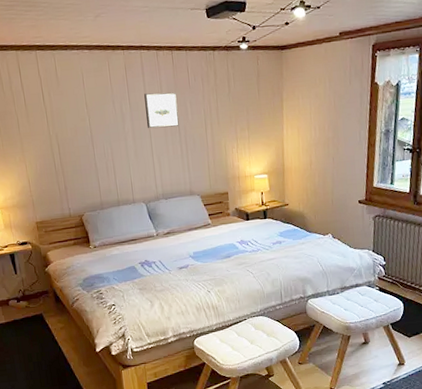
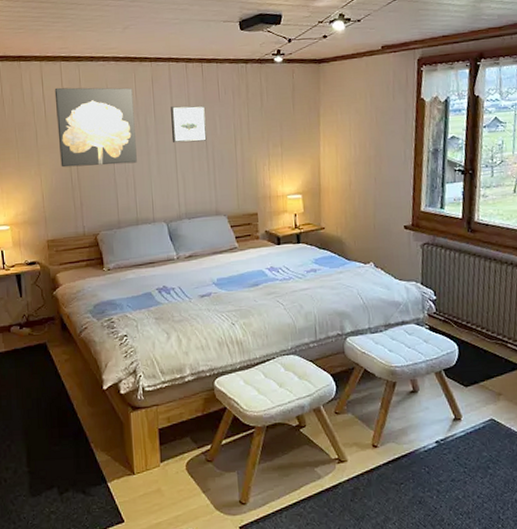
wall art: none [32,76,115,154] -> present [54,87,137,168]

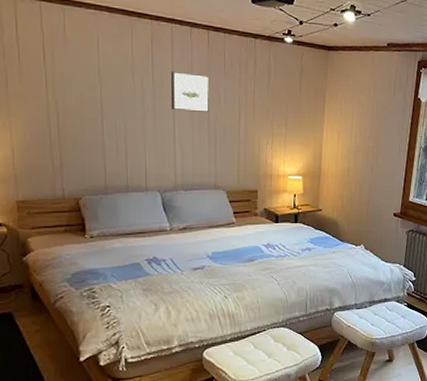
wall art: present [54,87,137,168] -> none [32,30,130,126]

